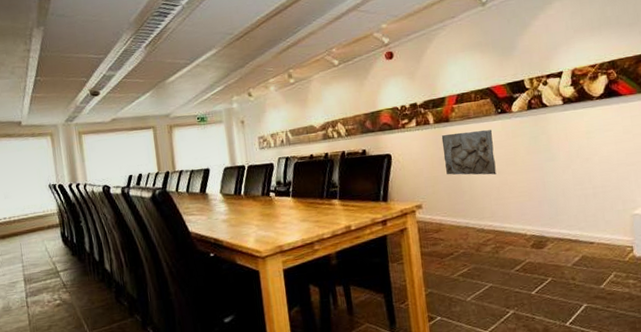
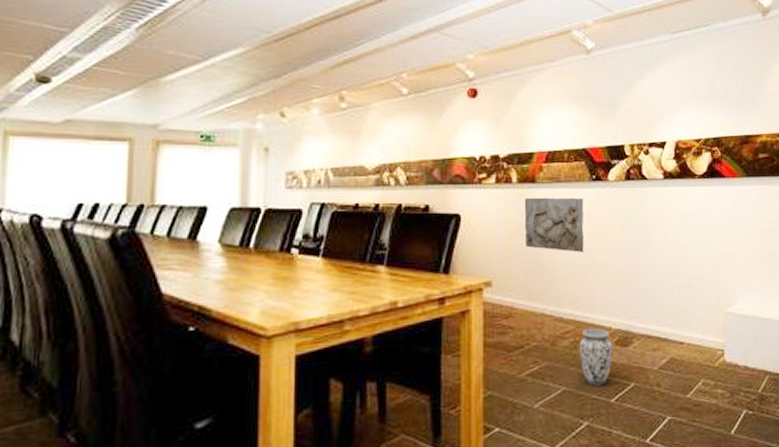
vase: none [500,235,530,282] -> present [579,327,613,386]

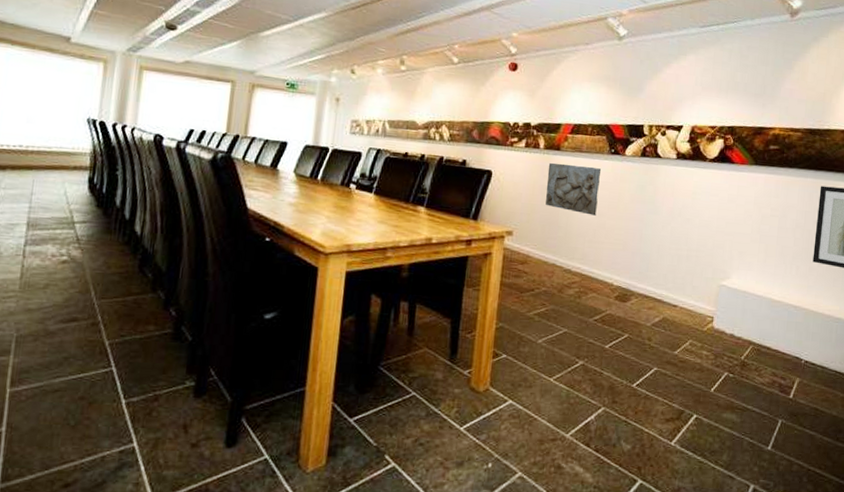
vase: present [579,327,613,386] -> none [582,282,613,332]

